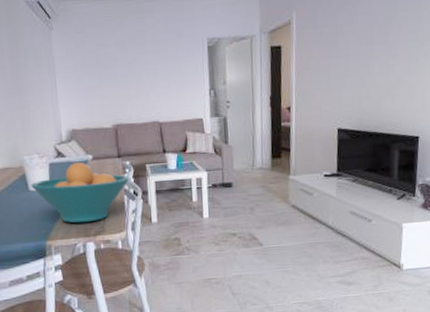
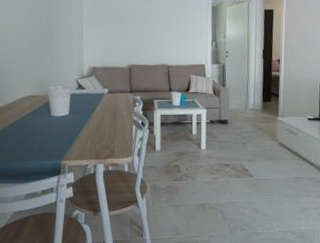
fruit bowl: present [31,161,130,223] -> none [53,94,139,147]

